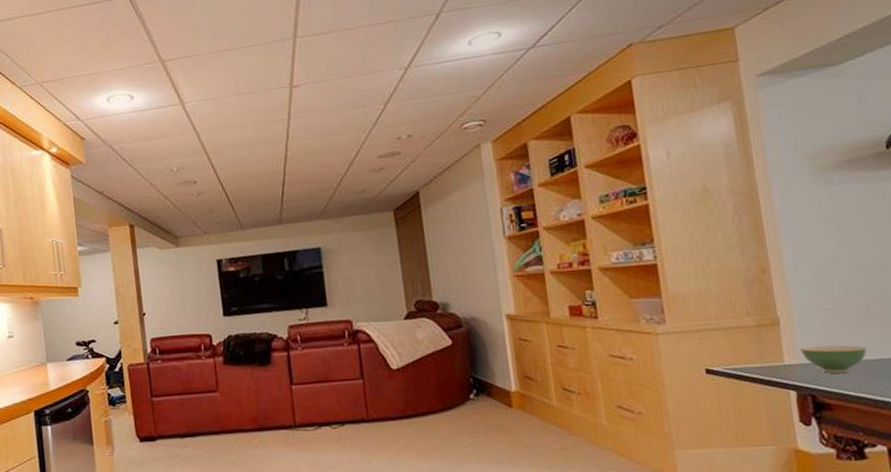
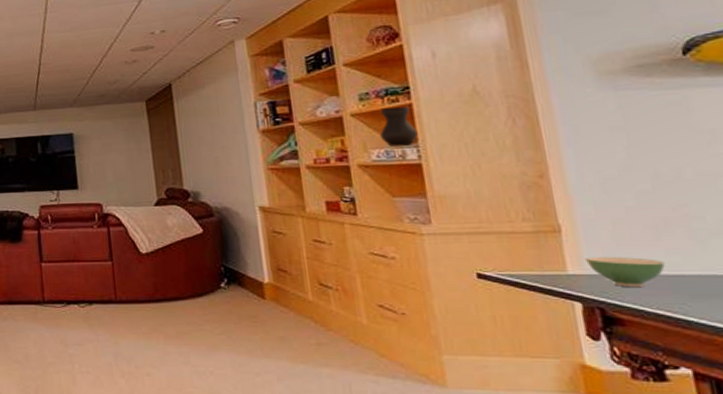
vase: none [616,196,654,248] -> present [377,95,418,147]

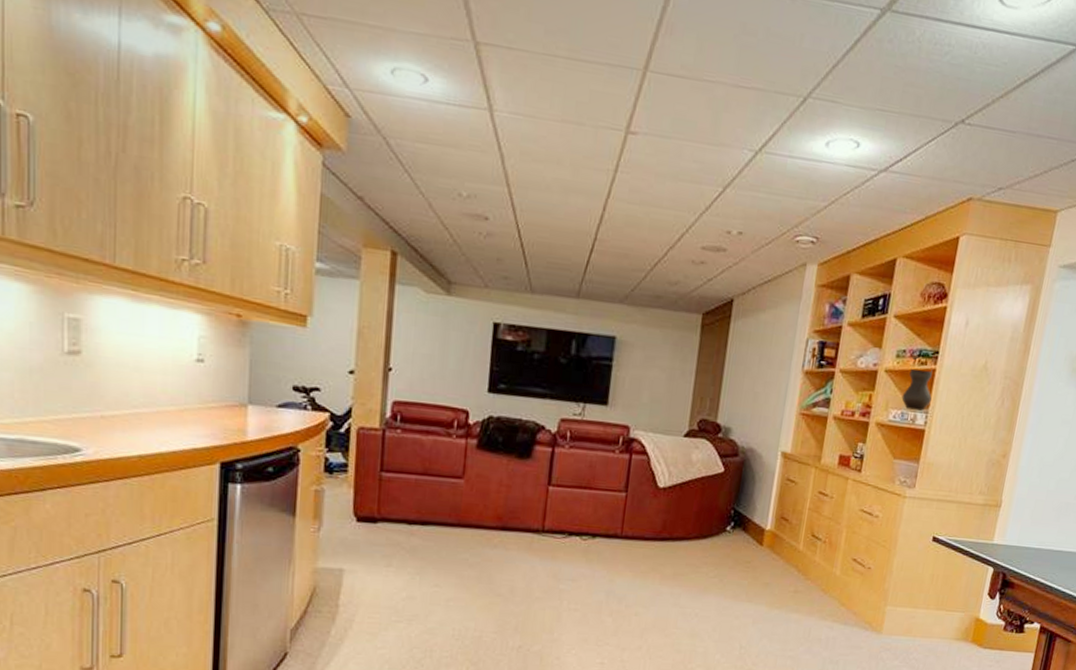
bowl: present [585,256,665,288] -> none [1008,530,1055,559]

